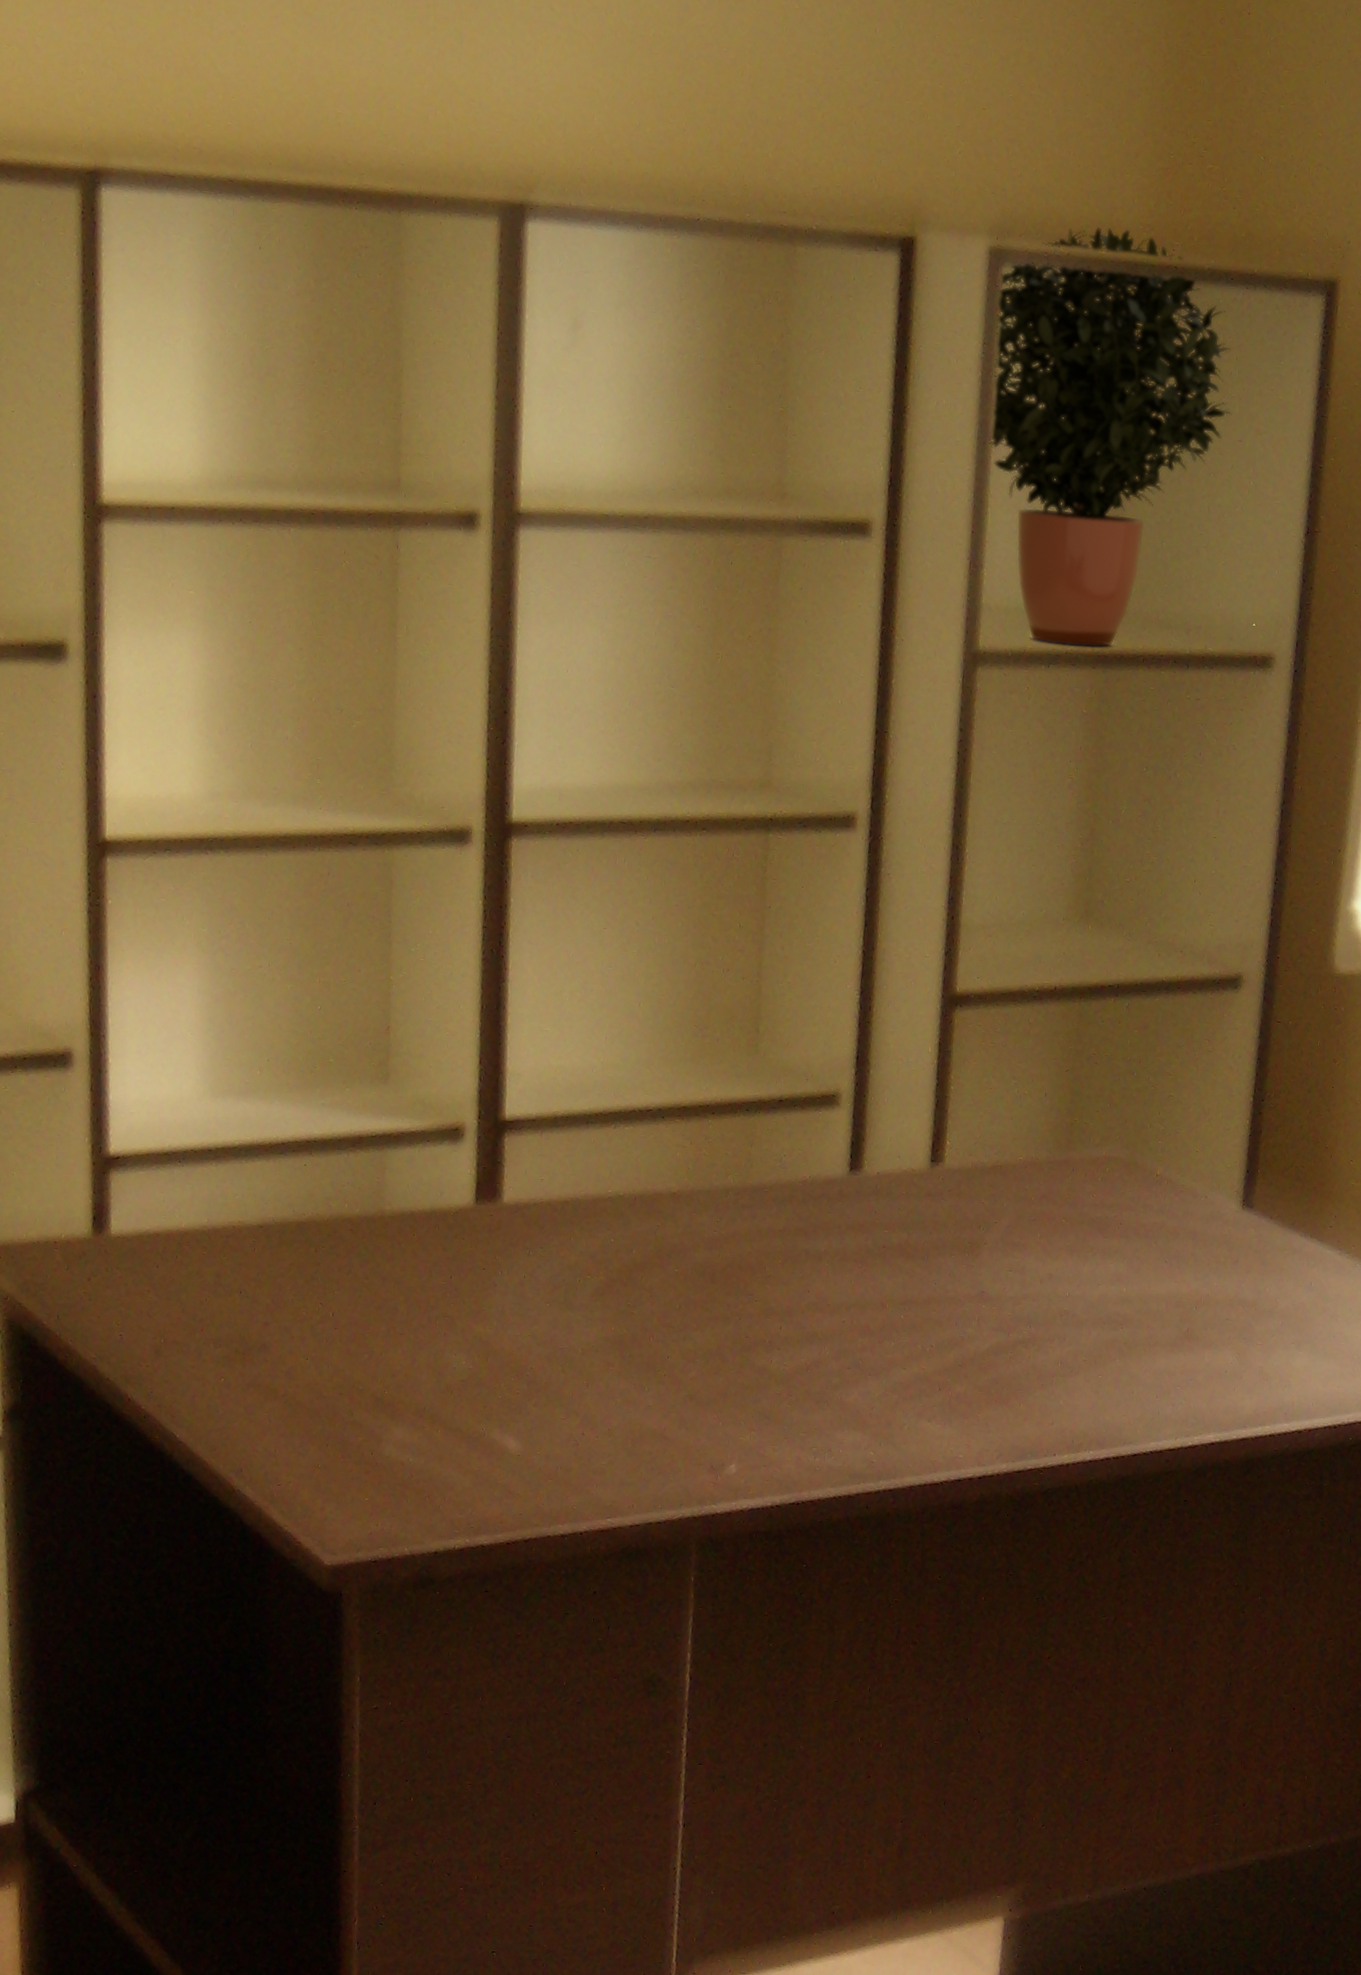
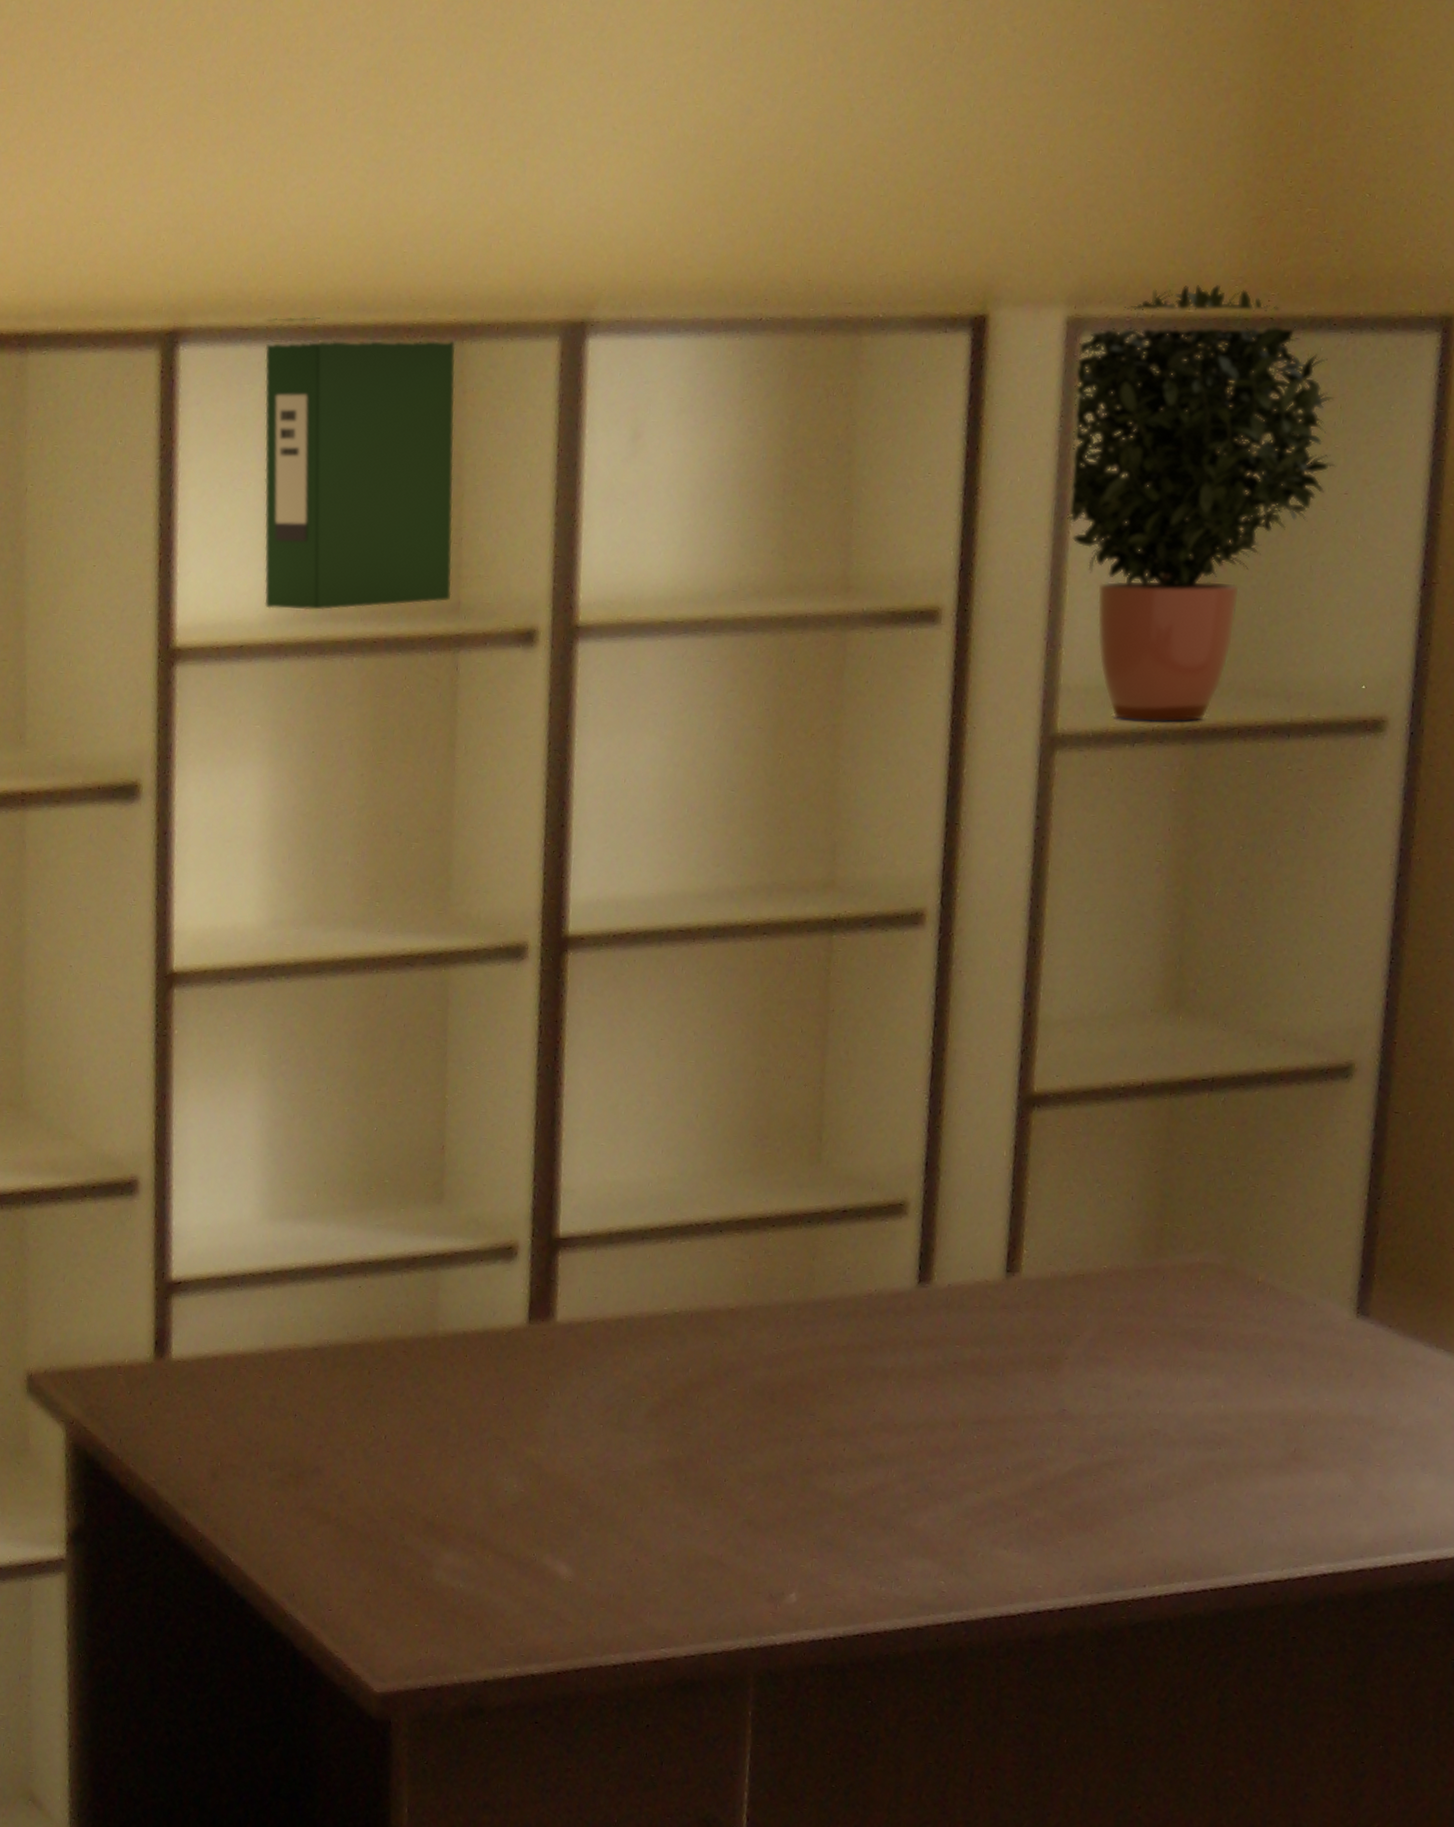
binder: none [193,168,393,478] -> present [264,317,456,610]

